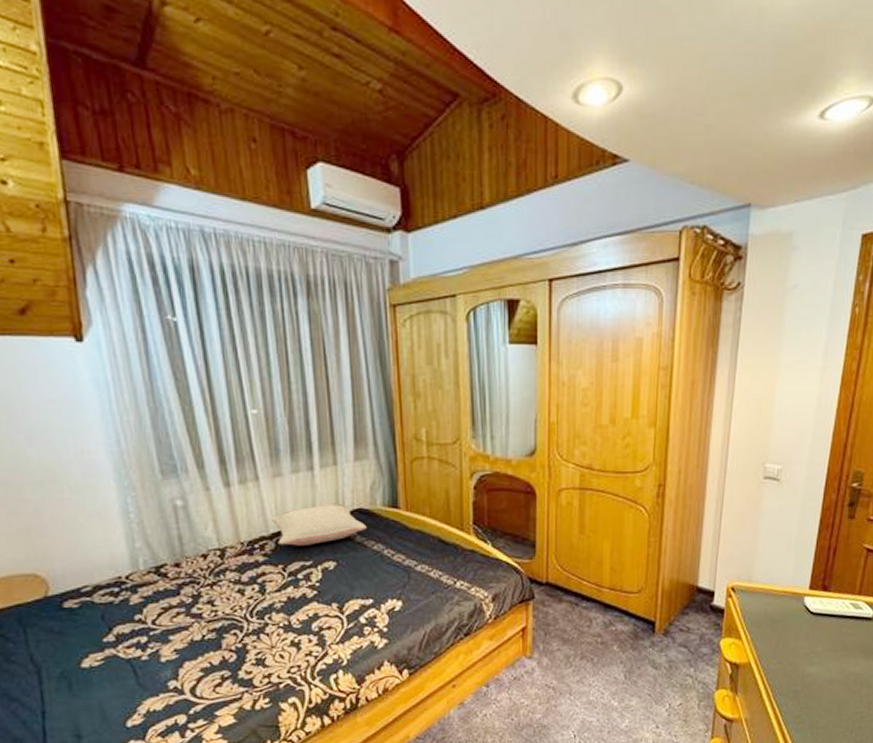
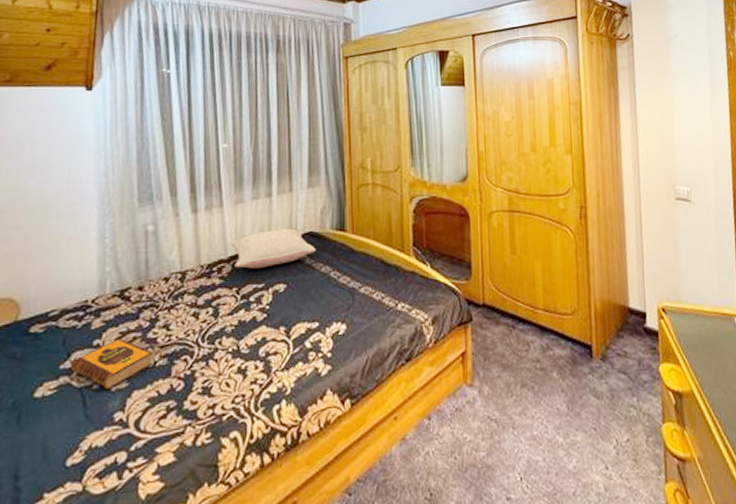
hardback book: none [114,613,201,660] -> present [71,338,153,389]

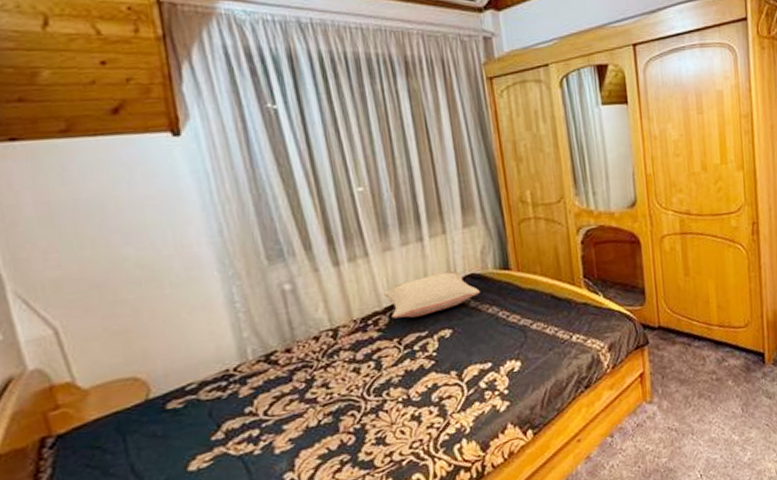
hardback book: present [71,338,153,389] -> none [224,402,317,453]

